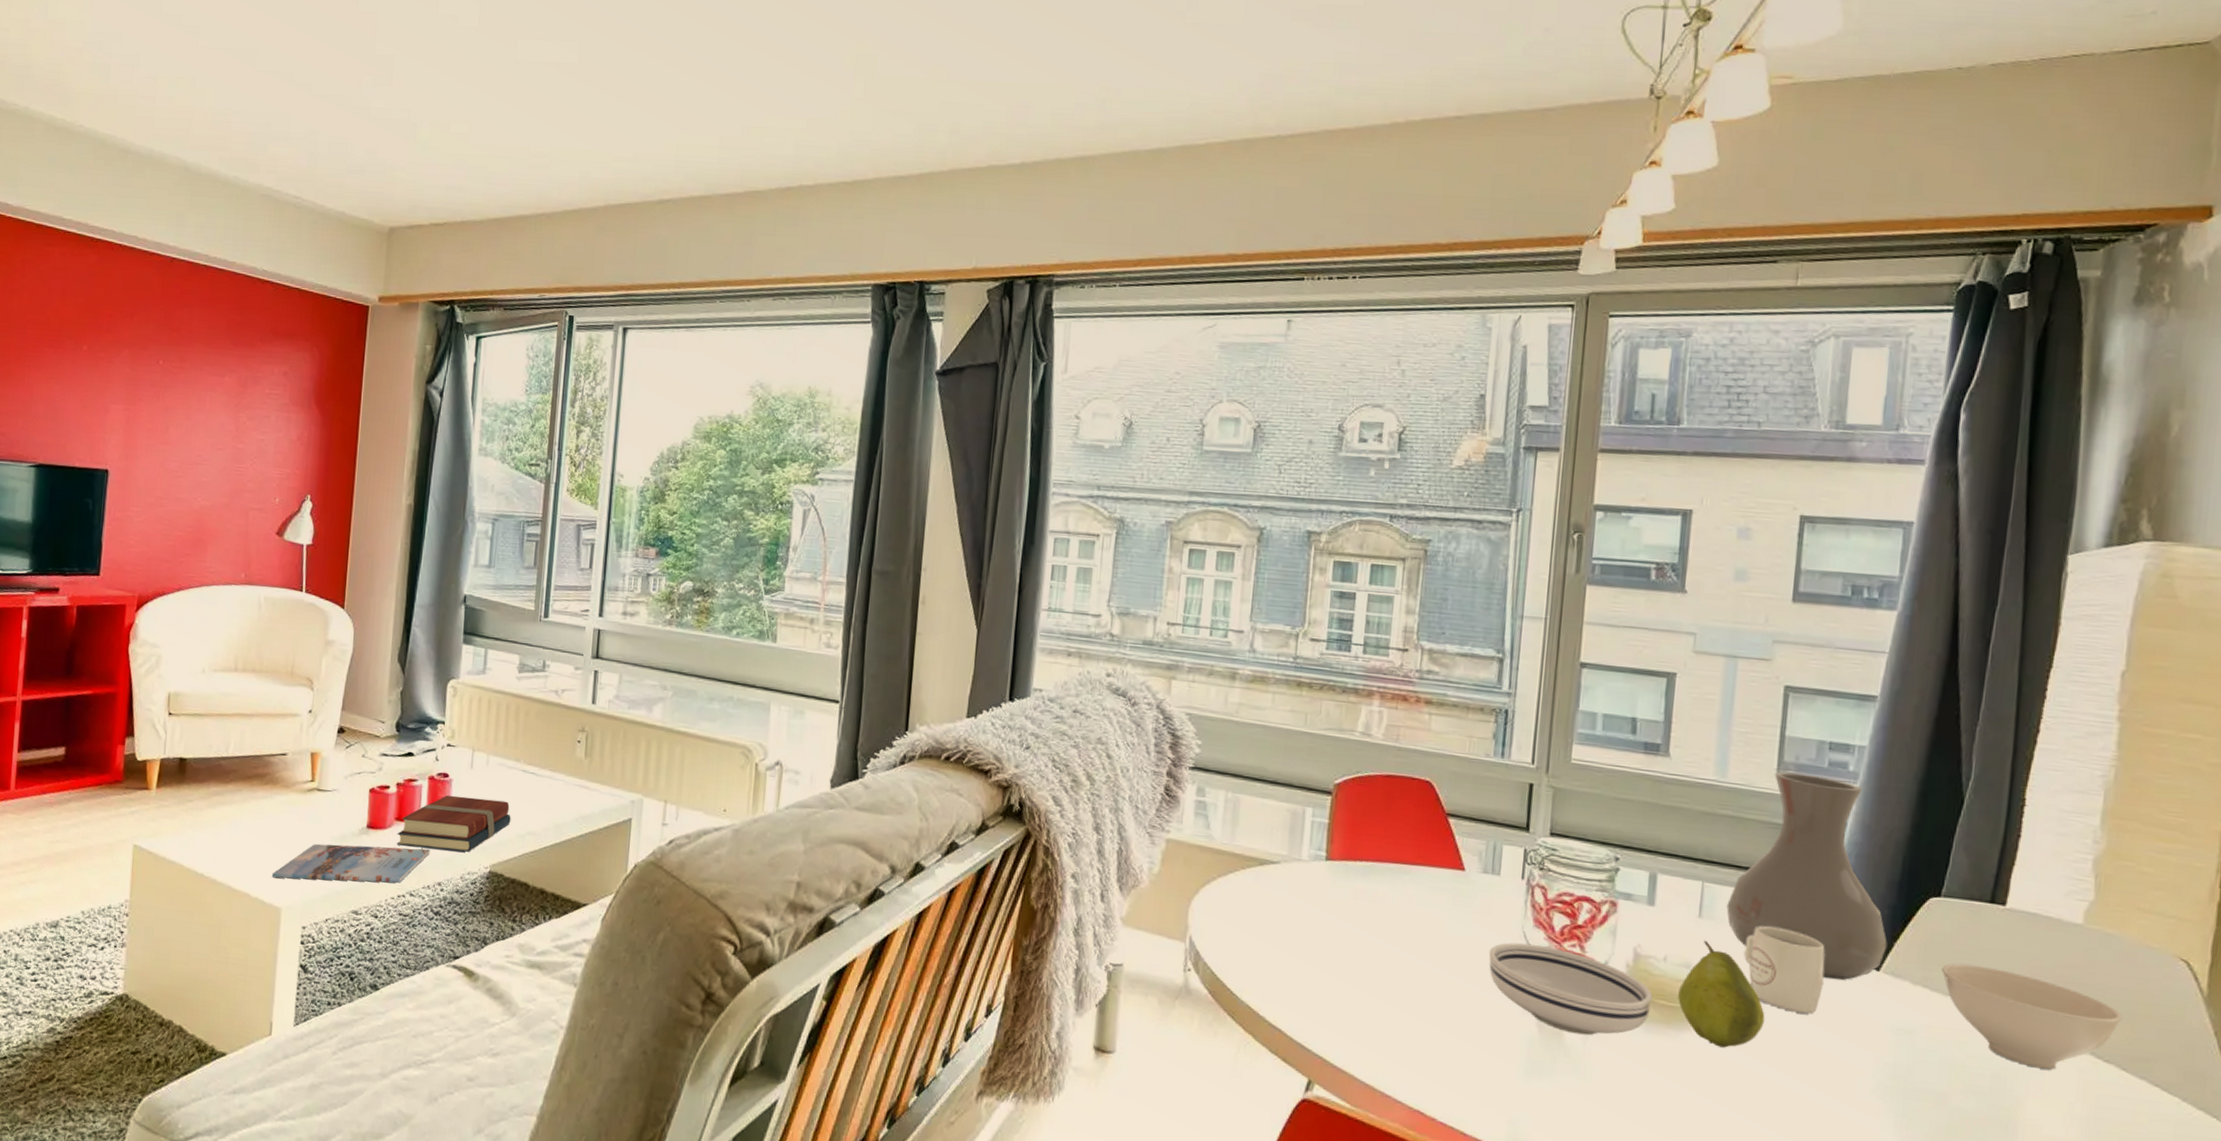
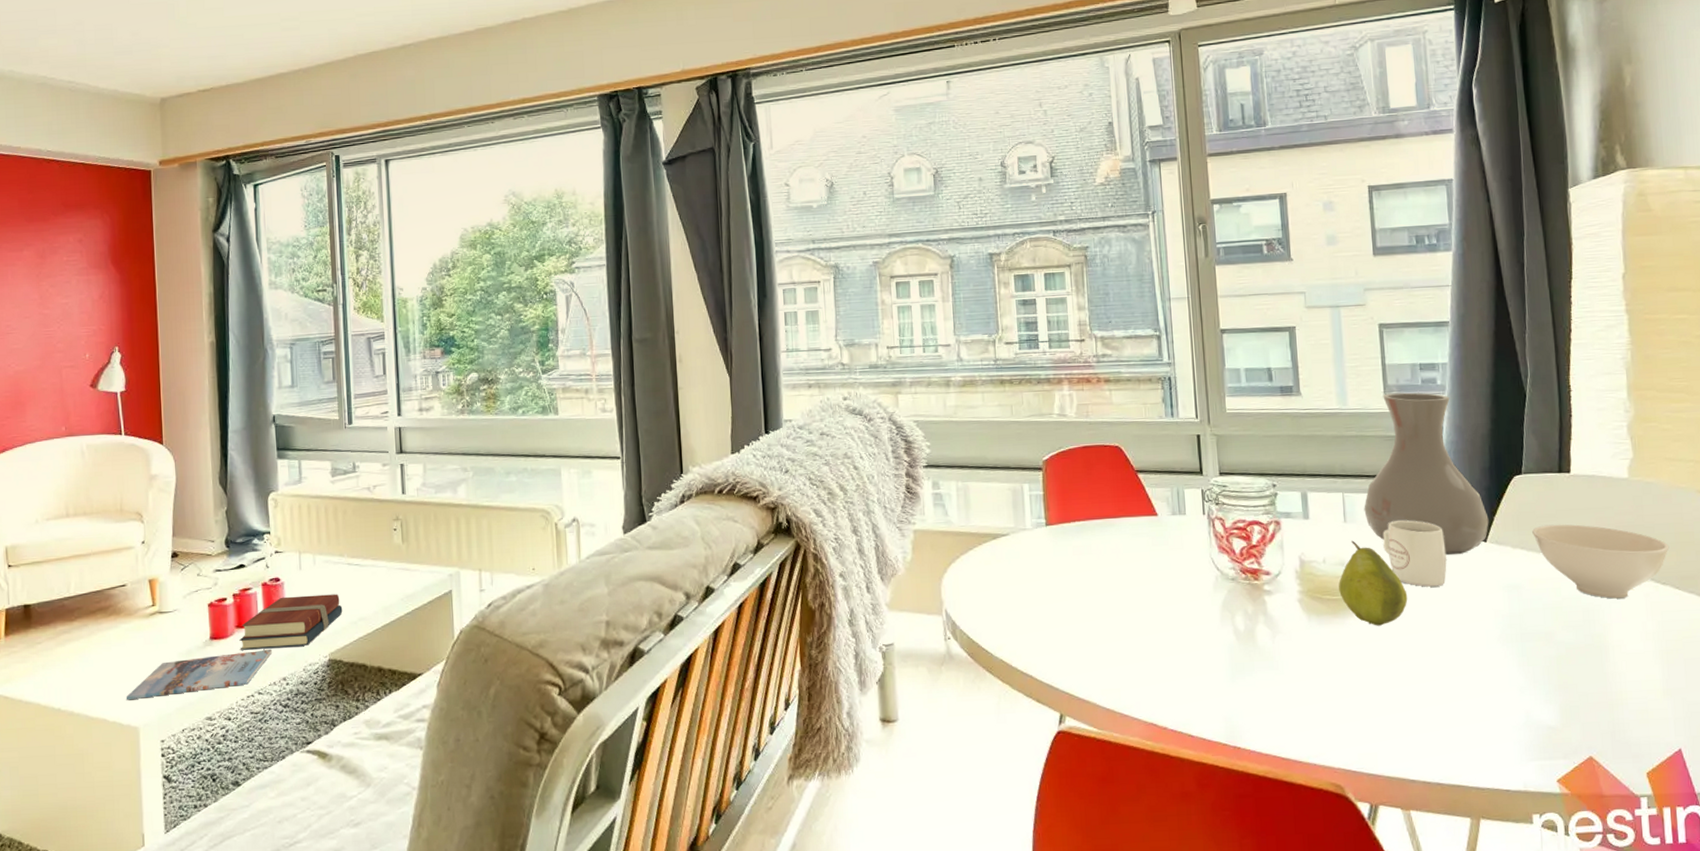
bowl: present [1488,942,1653,1035] -> none [1187,567,1320,636]

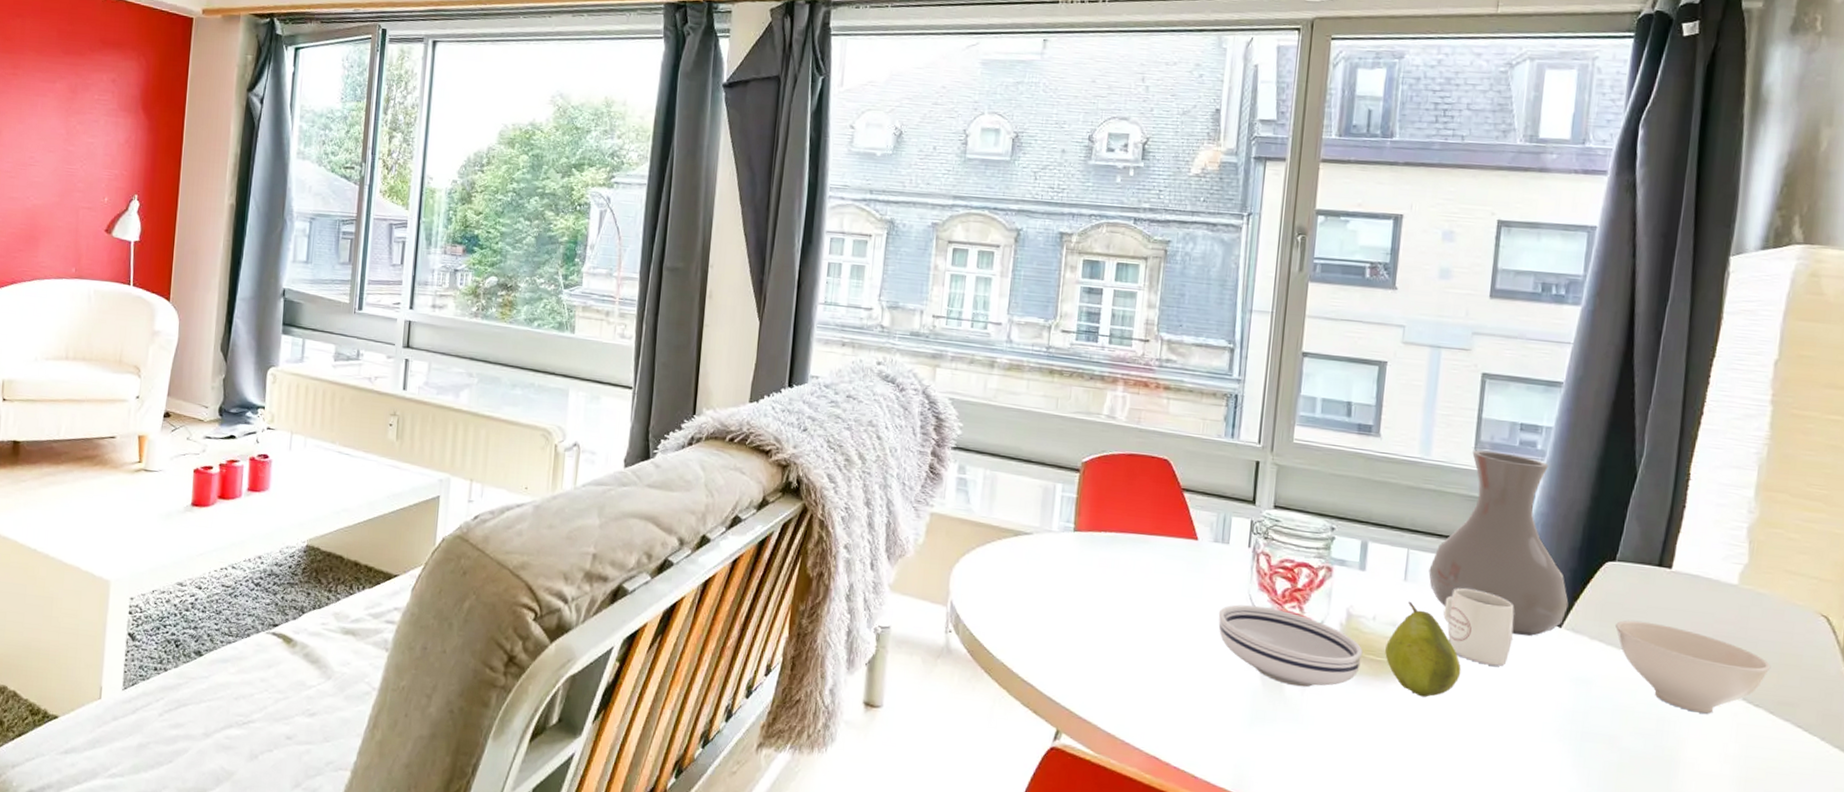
magazine: present [127,649,273,701] -> none [102,520,252,557]
books: present [239,594,343,650] -> none [219,474,327,528]
bowl: none [1187,567,1320,636] -> present [1218,604,1363,687]

